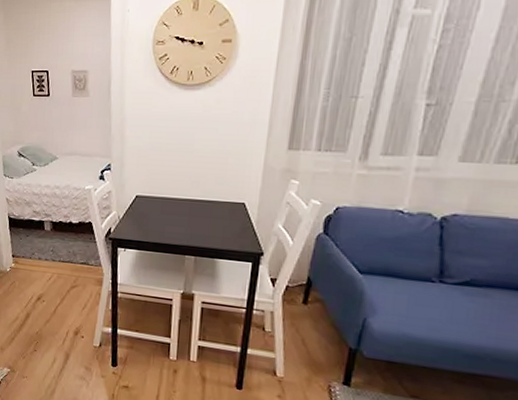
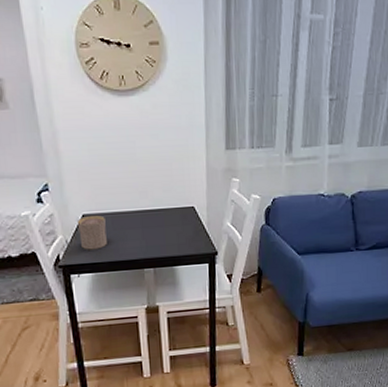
cup: none [130,197,156,229] -> present [76,215,107,250]

